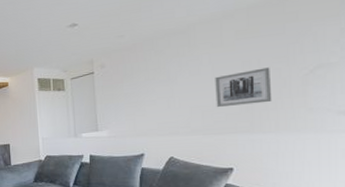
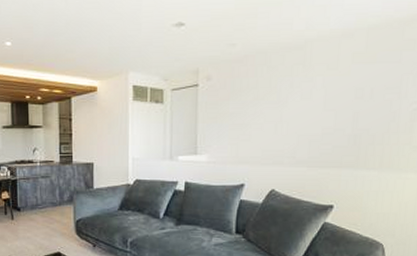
wall art: present [215,67,272,108] -> none [324,98,382,138]

